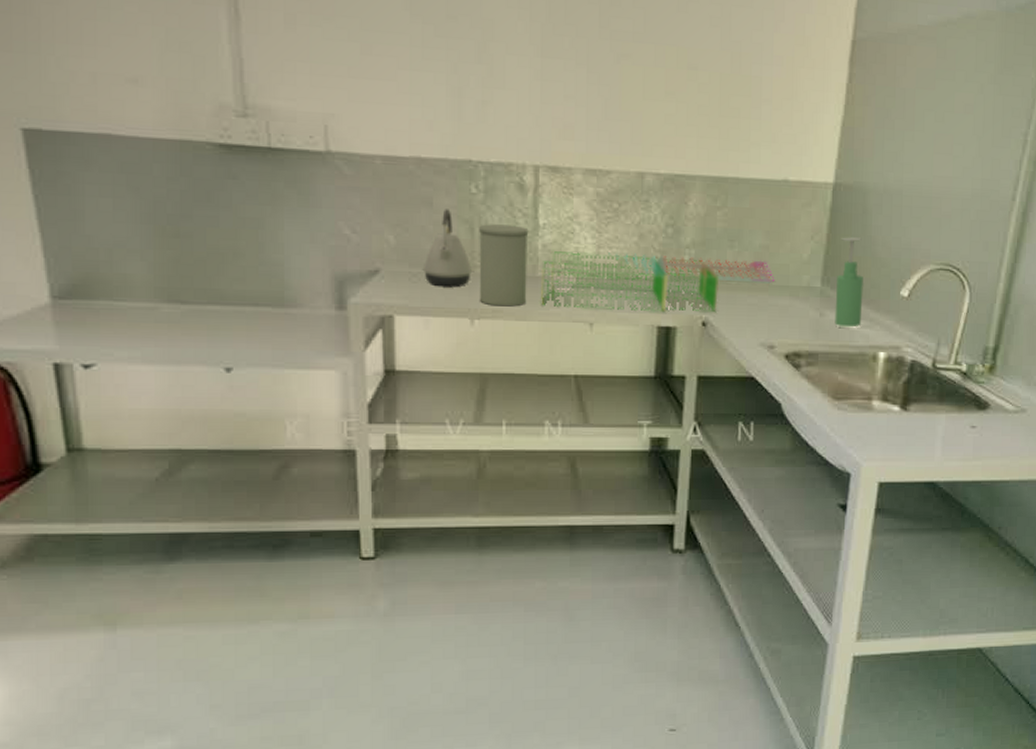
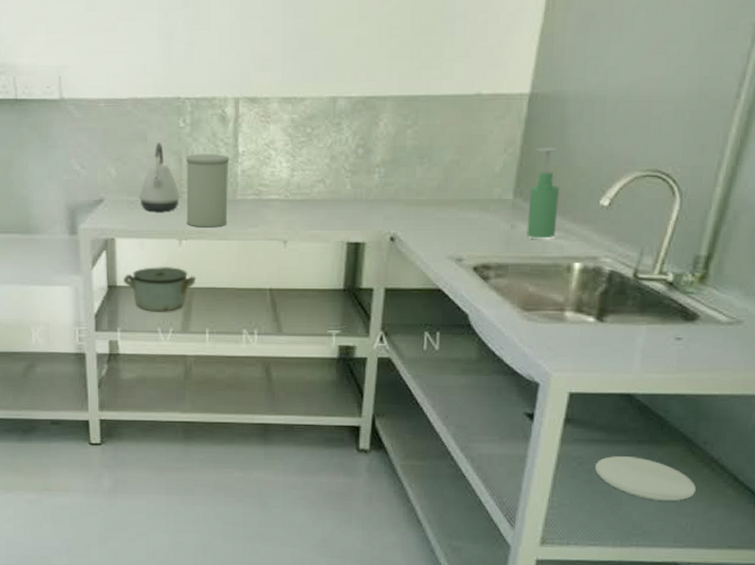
cooking pot: none [404,348,491,401] -> present [123,266,197,312]
dish rack: present [541,251,775,312] -> none [240,174,465,228]
plate: none [904,544,995,588] -> present [594,456,697,502]

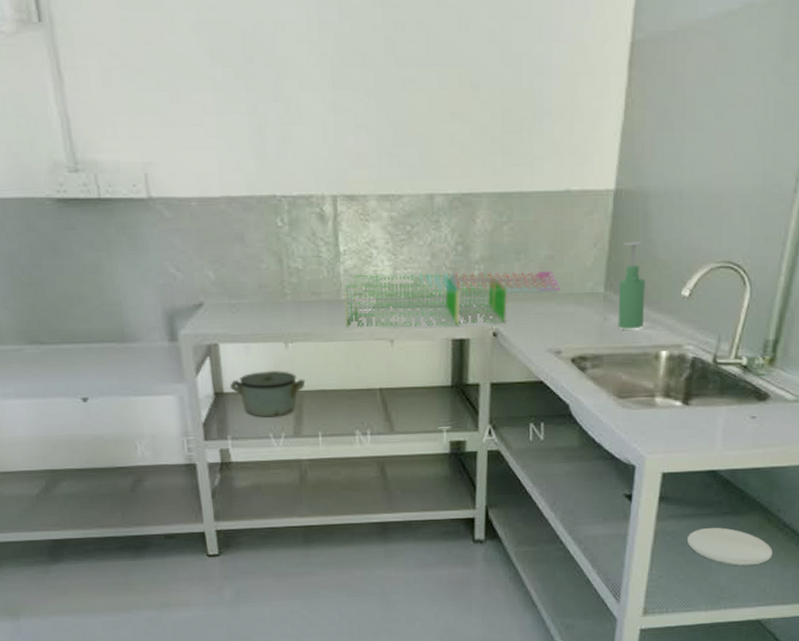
kettle: present [138,143,180,211] -> none [240,243,283,314]
canister: present [186,154,230,228] -> none [287,253,333,330]
dish rack: none [240,174,465,228] -> present [344,270,560,327]

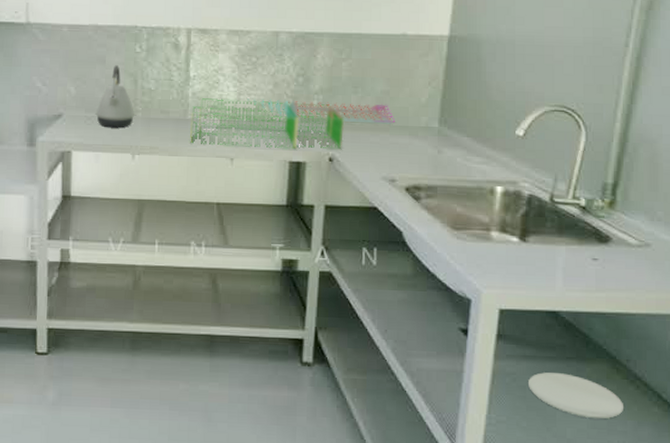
cooking pot: present [230,370,306,418] -> none [77,178,148,223]
kettle: none [240,243,283,314] -> present [95,65,134,127]
soap dispenser: present [618,241,645,330] -> none [452,82,479,164]

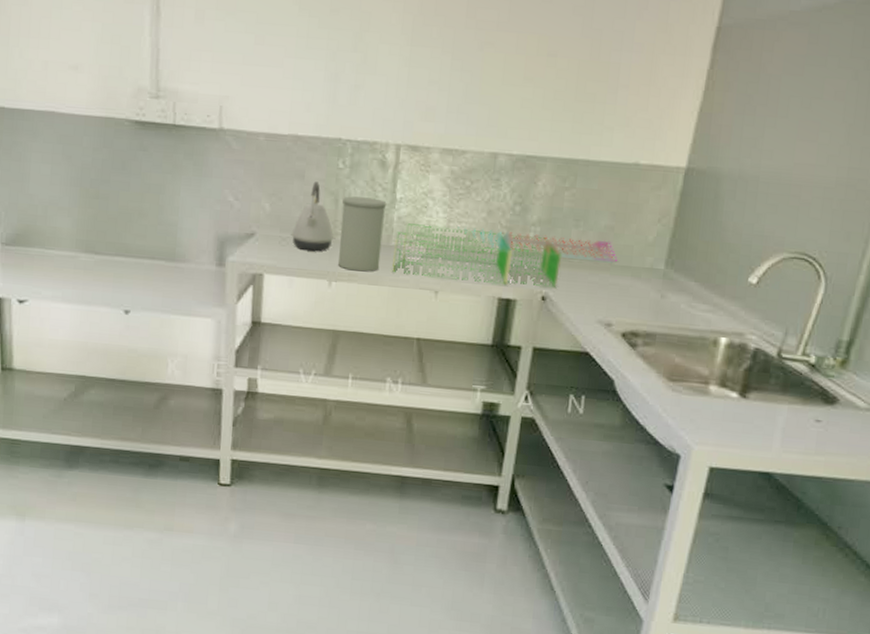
canister: none [139,76,182,144] -> present [338,196,387,272]
plate: present [527,372,625,420] -> none [730,534,830,586]

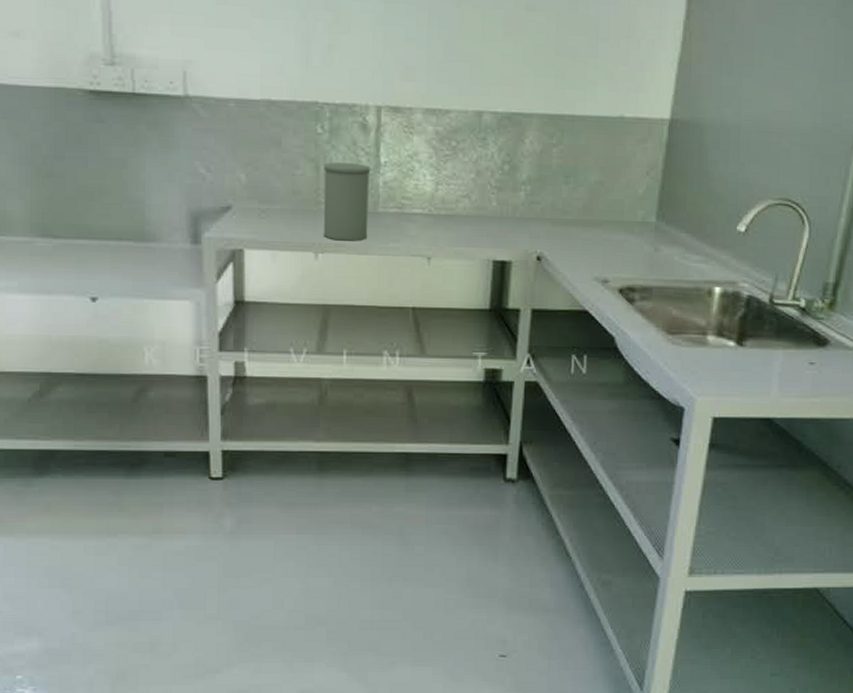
kettle: present [291,181,334,251] -> none [271,148,316,222]
dish rack: present [392,223,618,287] -> none [381,188,610,246]

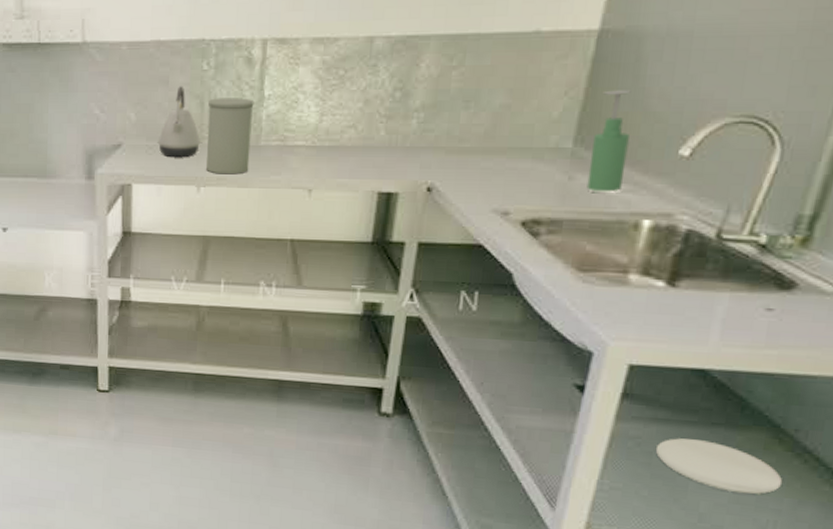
kettle: none [271,148,316,222] -> present [157,86,200,157]
soap dispenser: none [669,172,699,263] -> present [586,90,631,192]
plate: none [738,481,833,527] -> present [655,438,783,495]

